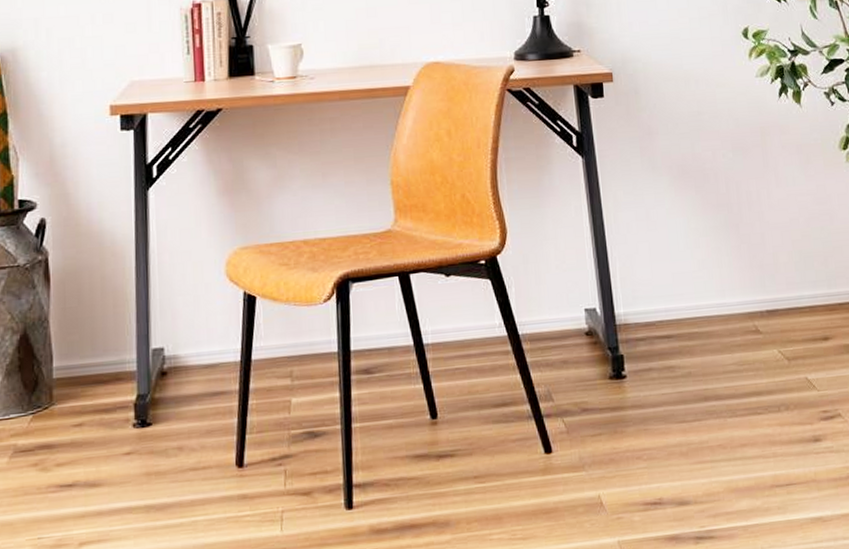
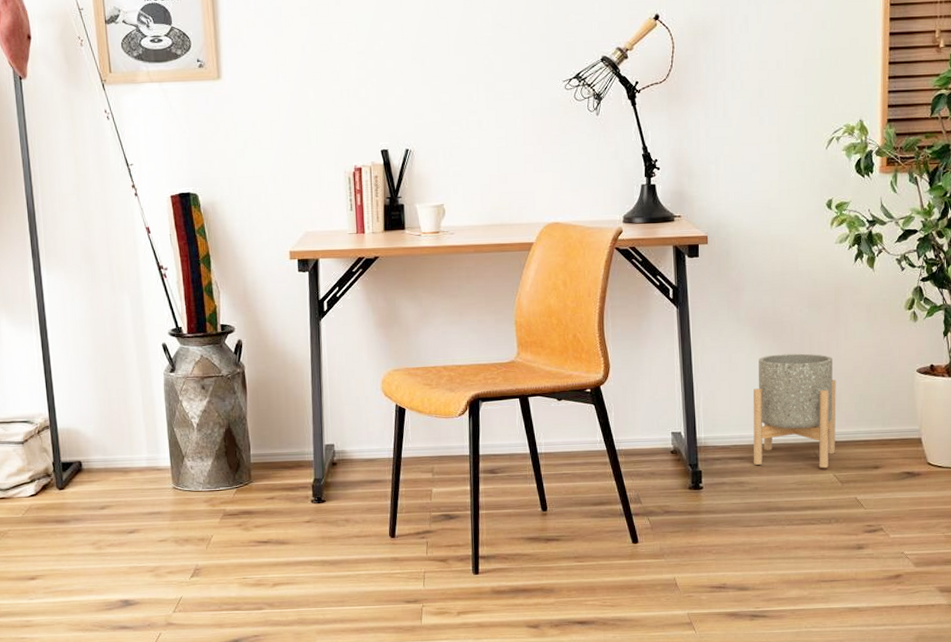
planter: none [677,205,778,344] -> present [753,353,836,469]

